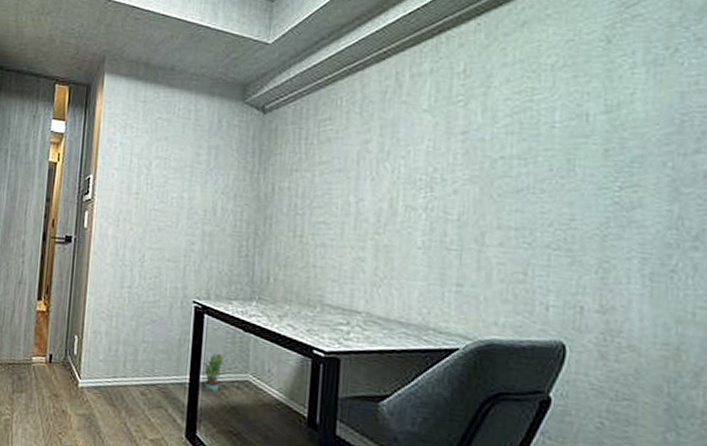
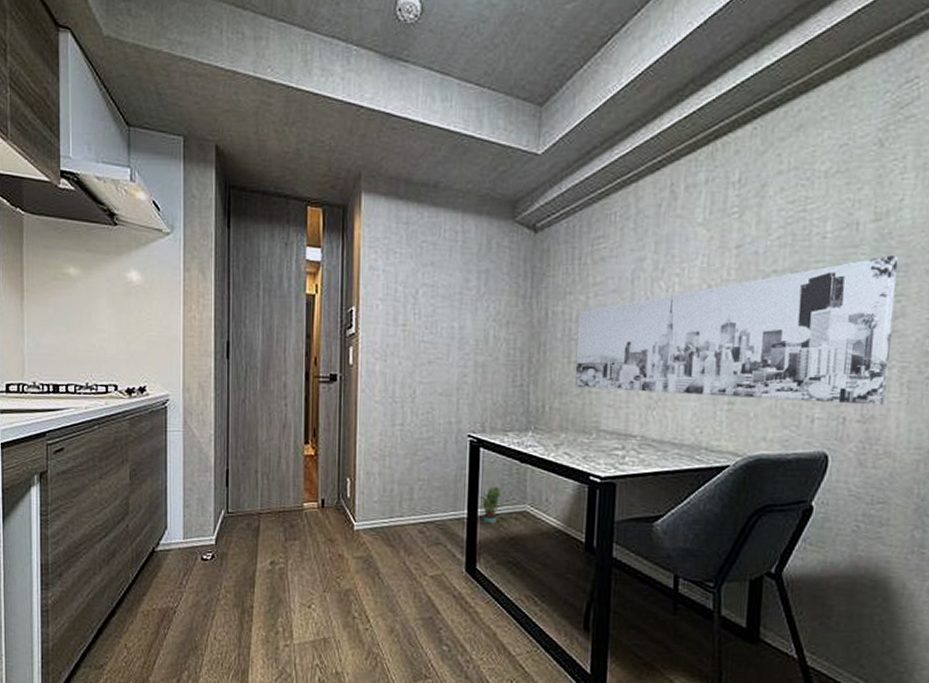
wall art: none [300,146,633,297] -> present [575,256,899,406]

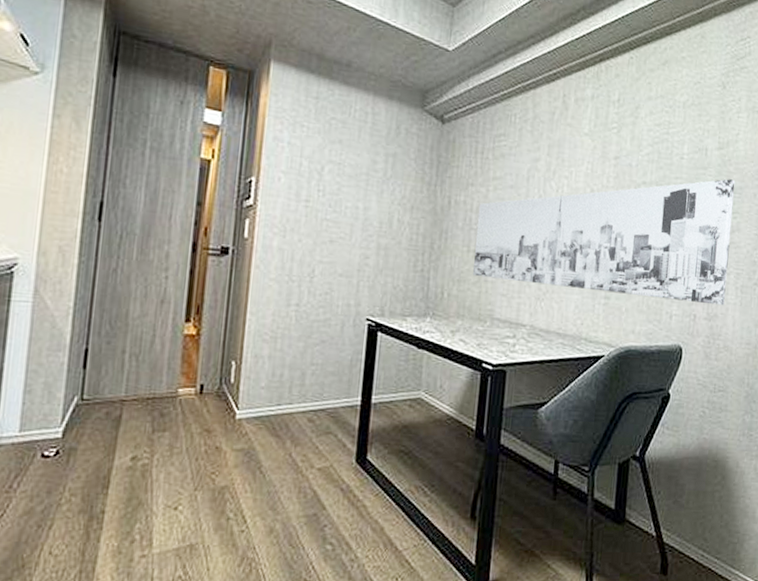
potted plant: present [479,485,504,524] -> none [373,371,400,412]

